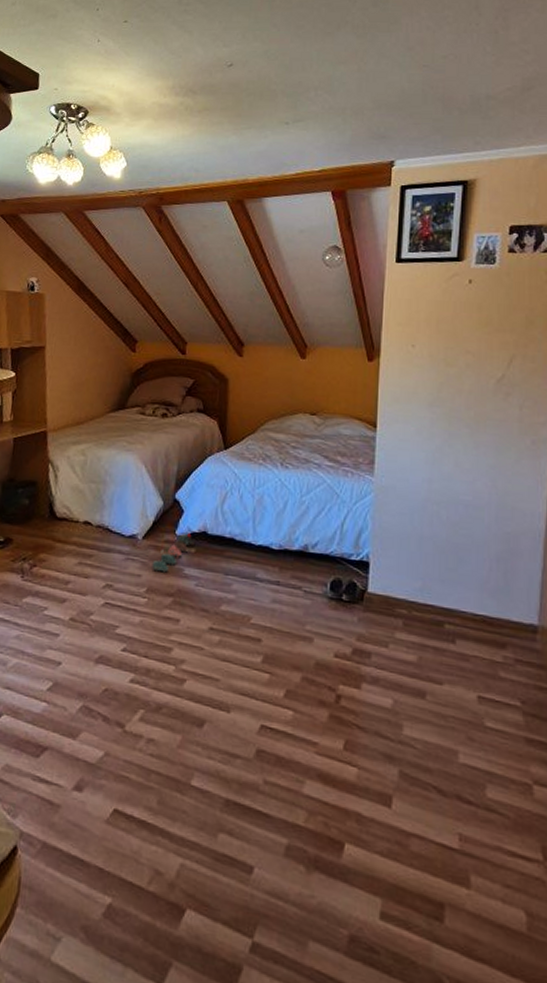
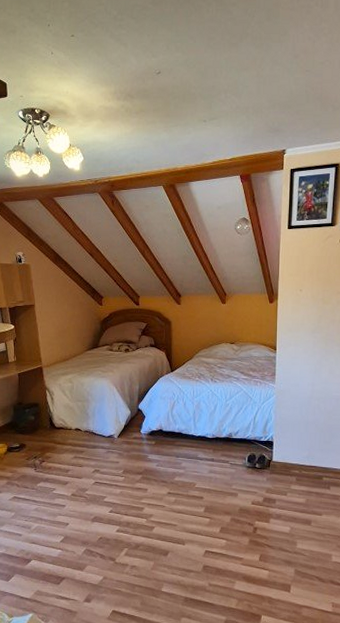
toy train: present [152,533,196,573] -> none [126,431,155,459]

